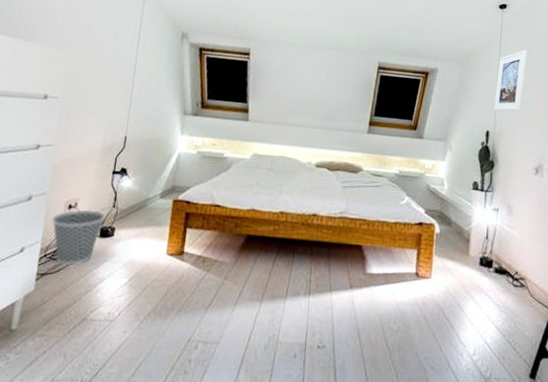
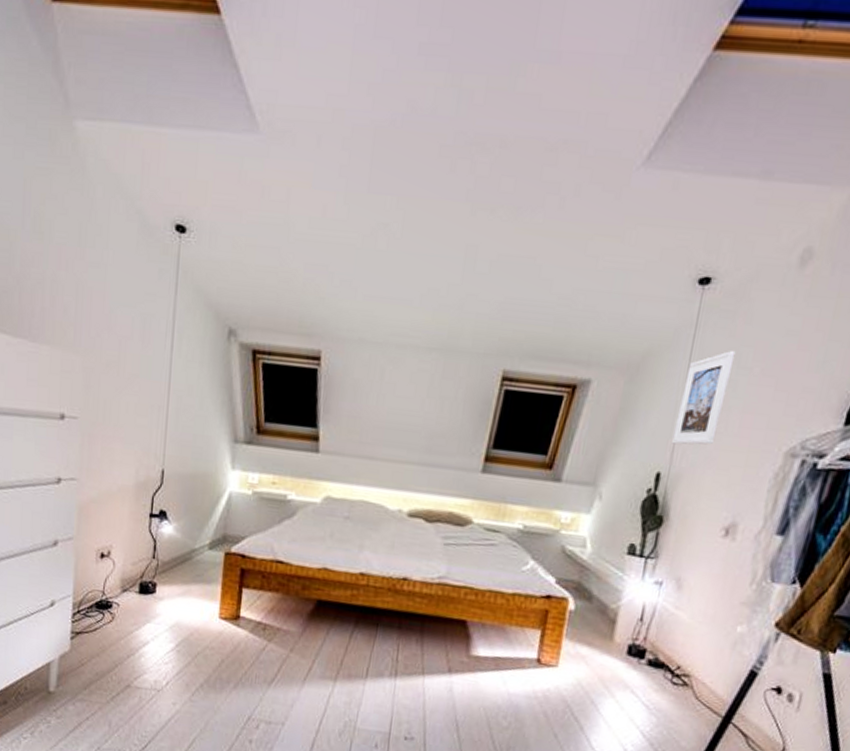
wastebasket: present [52,210,105,266] -> none [83,560,144,625]

